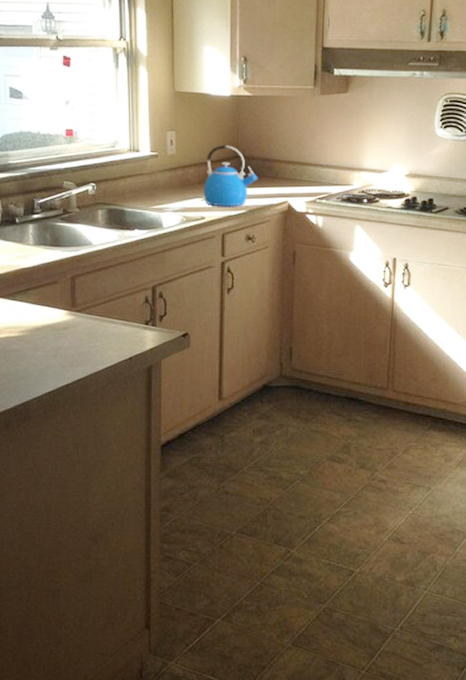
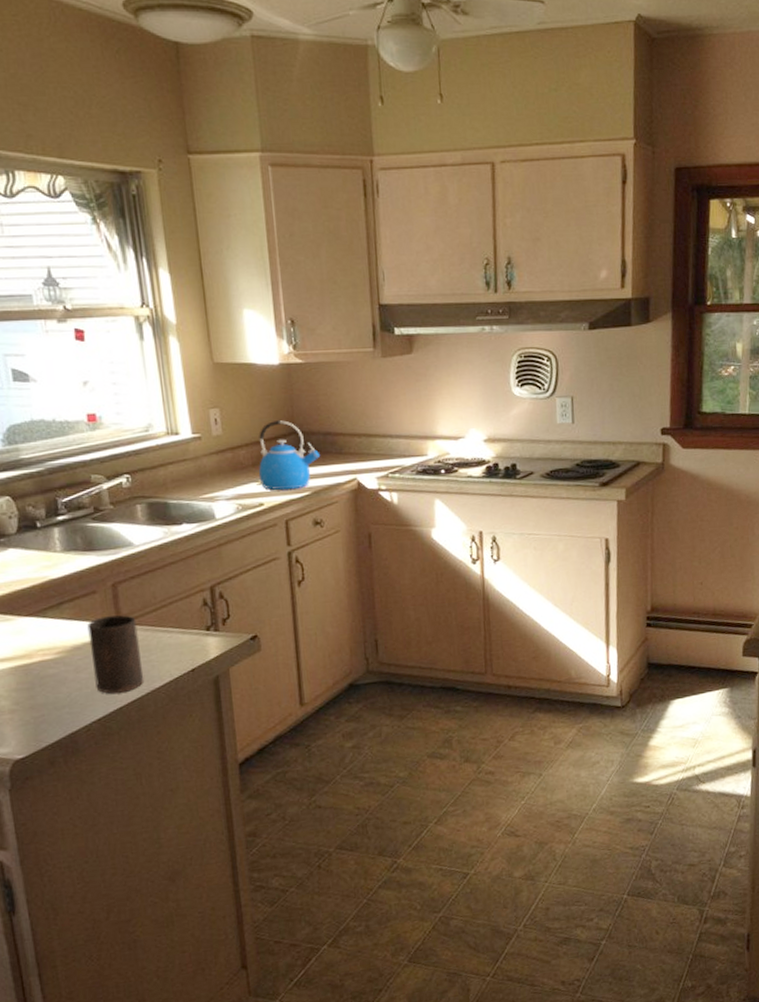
cup: none [48,304,89,371] -> present [87,615,145,694]

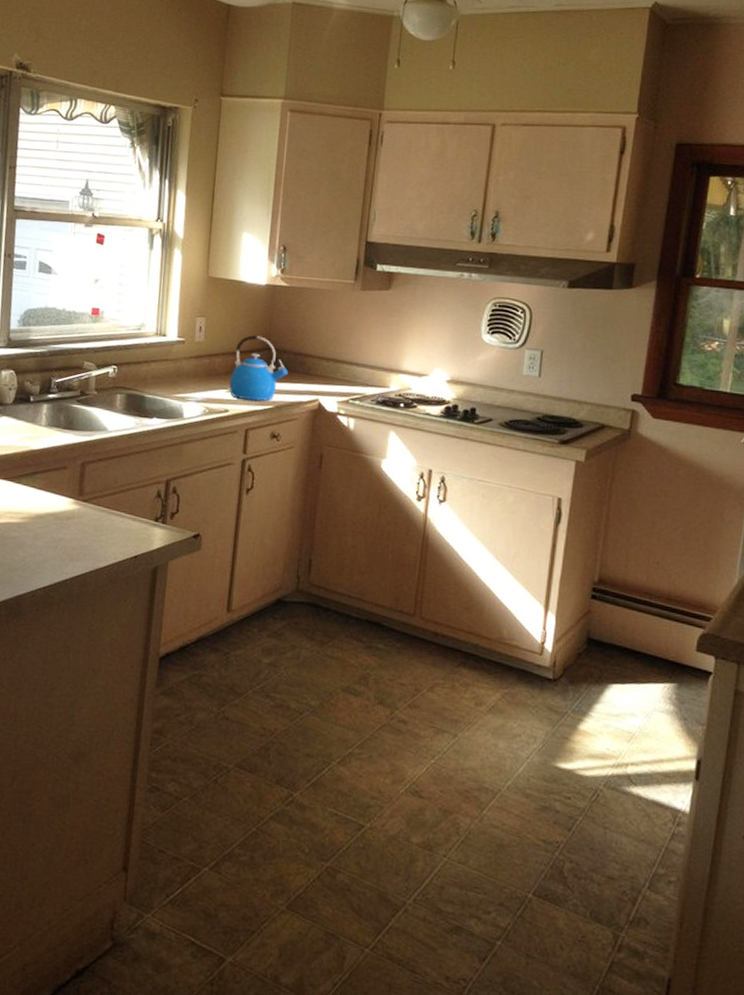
cup: present [87,615,145,694] -> none [48,492,96,566]

